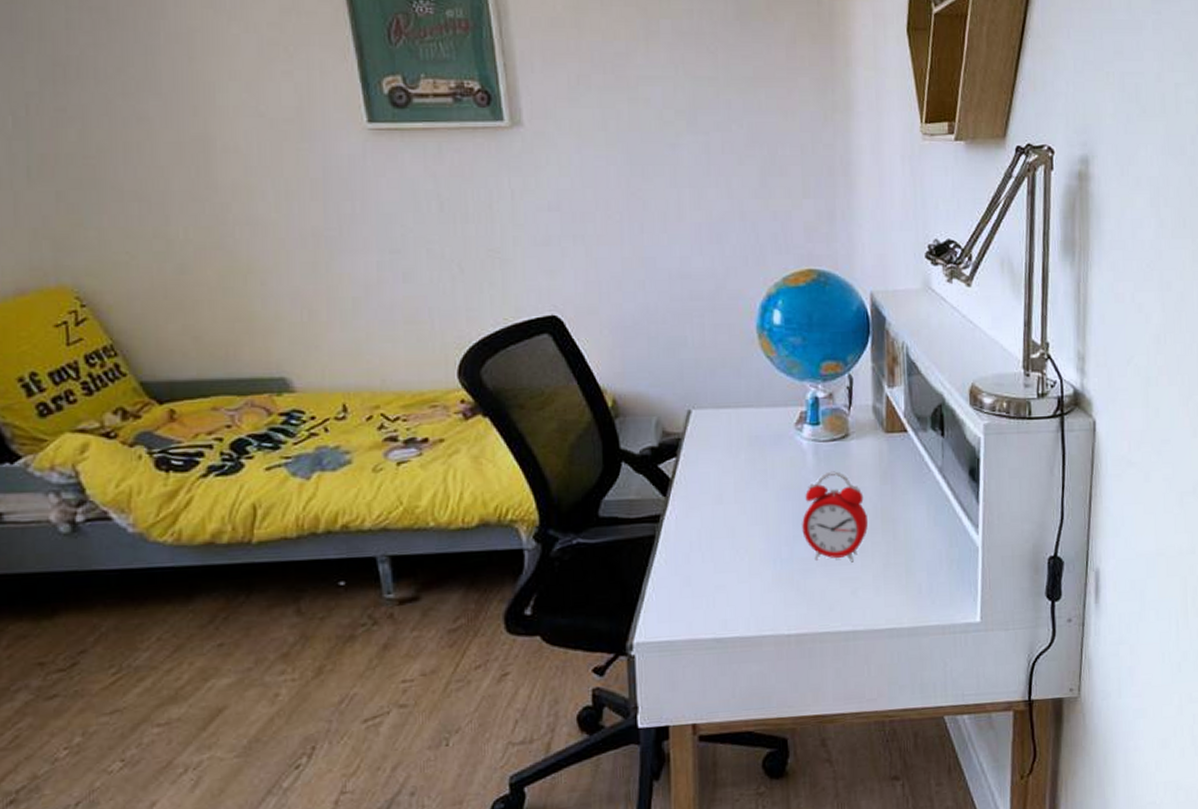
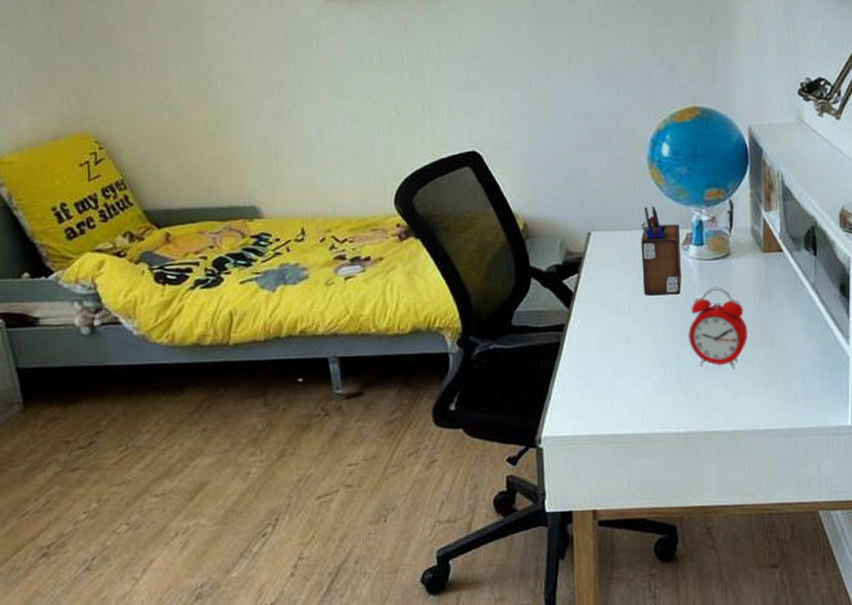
desk organizer: none [748,380,794,482] -> present [640,205,682,296]

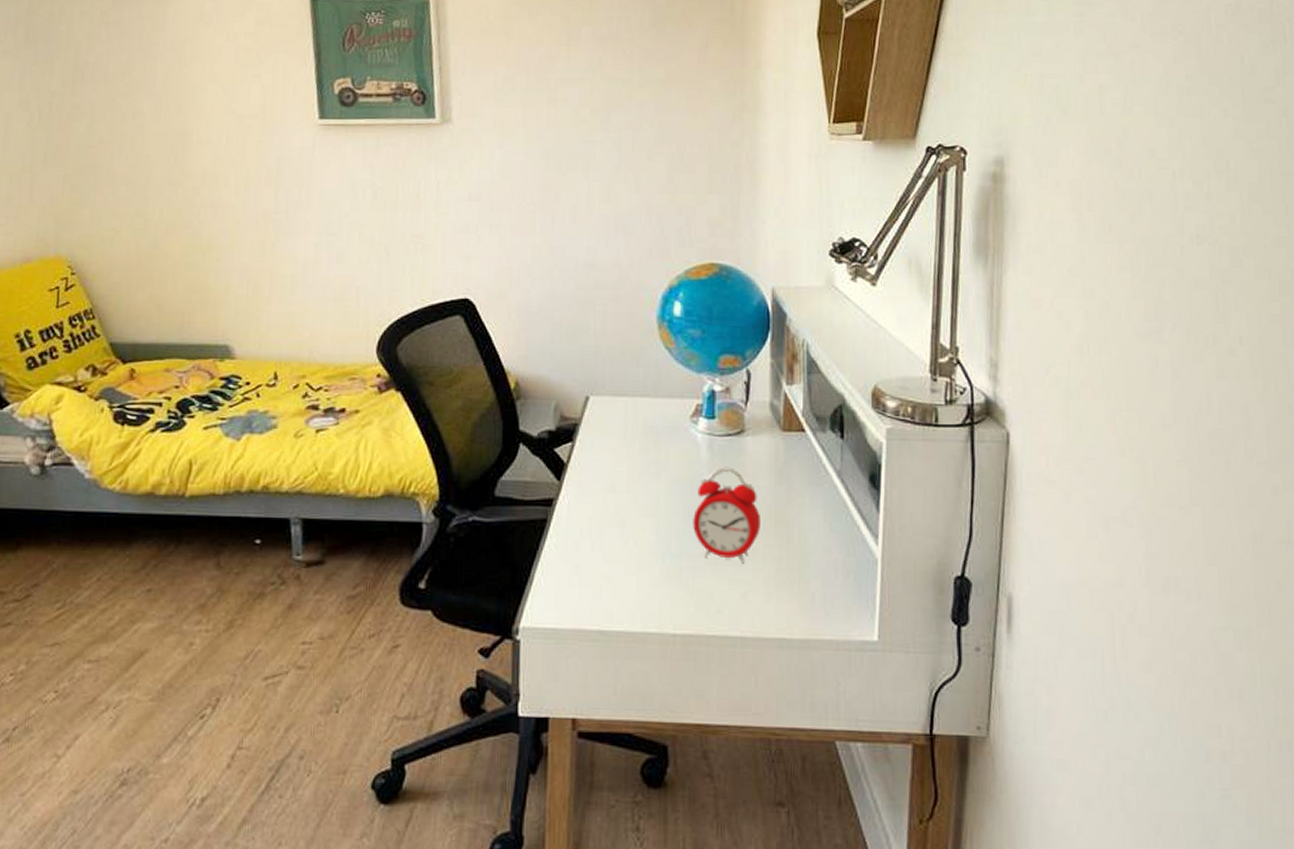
desk organizer: present [640,205,682,296] -> none [644,370,690,473]

